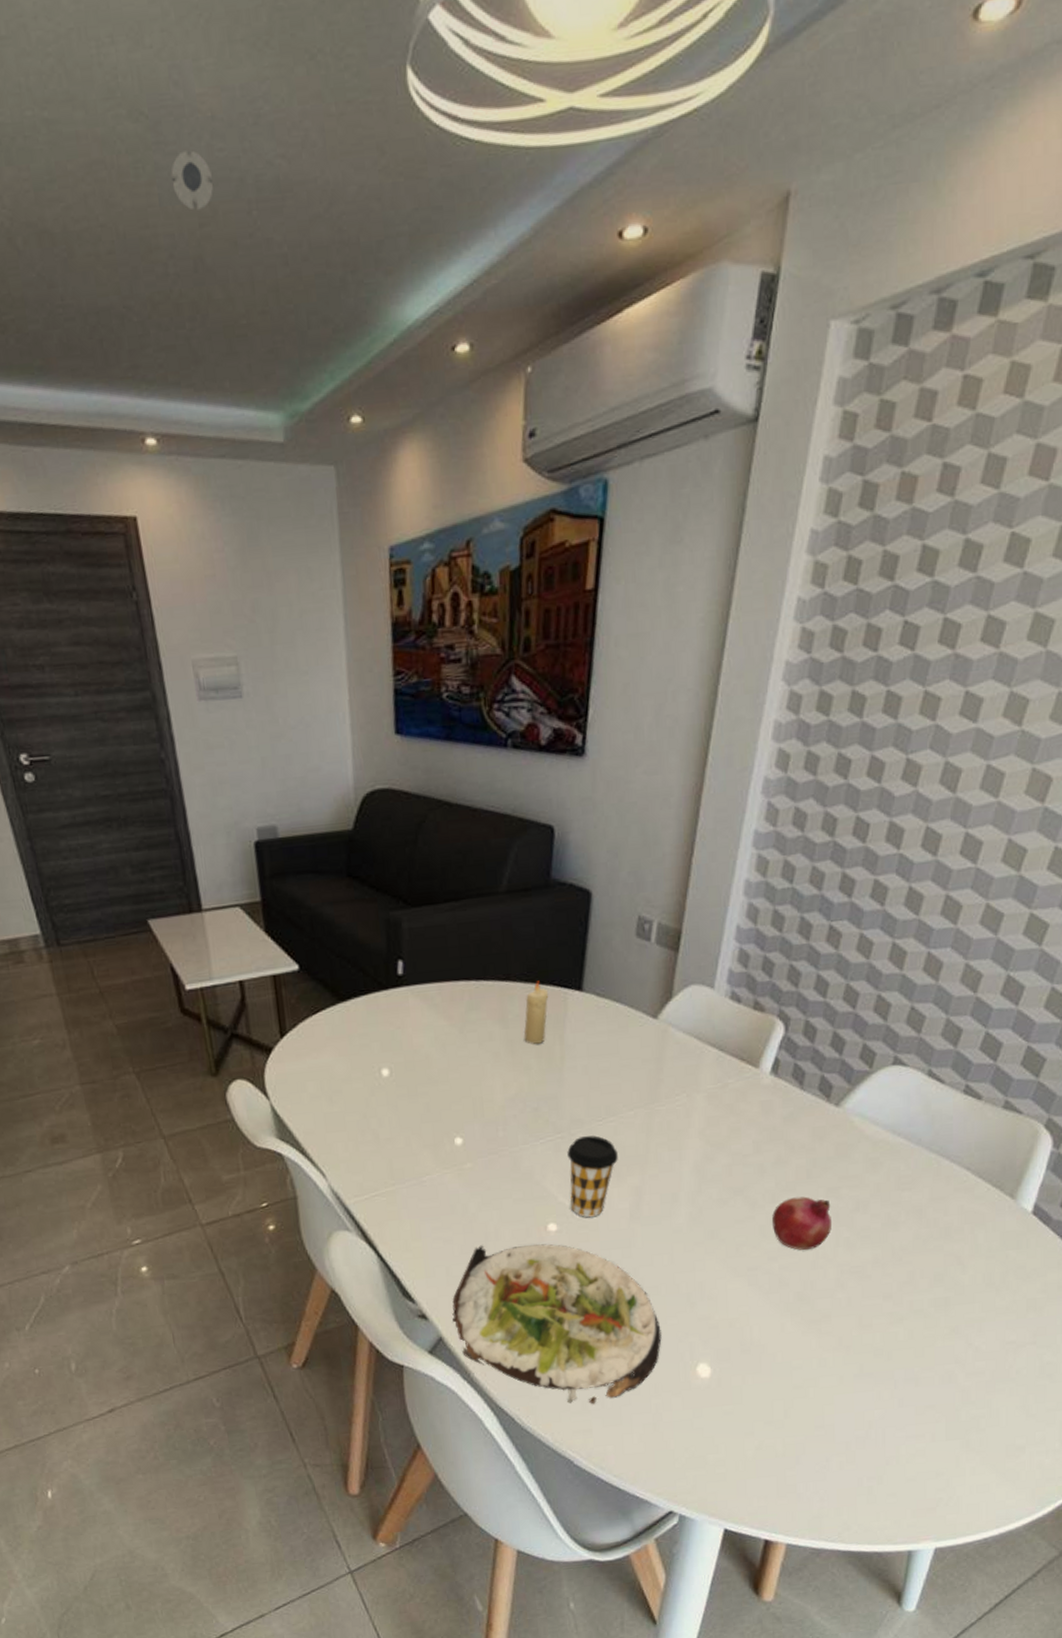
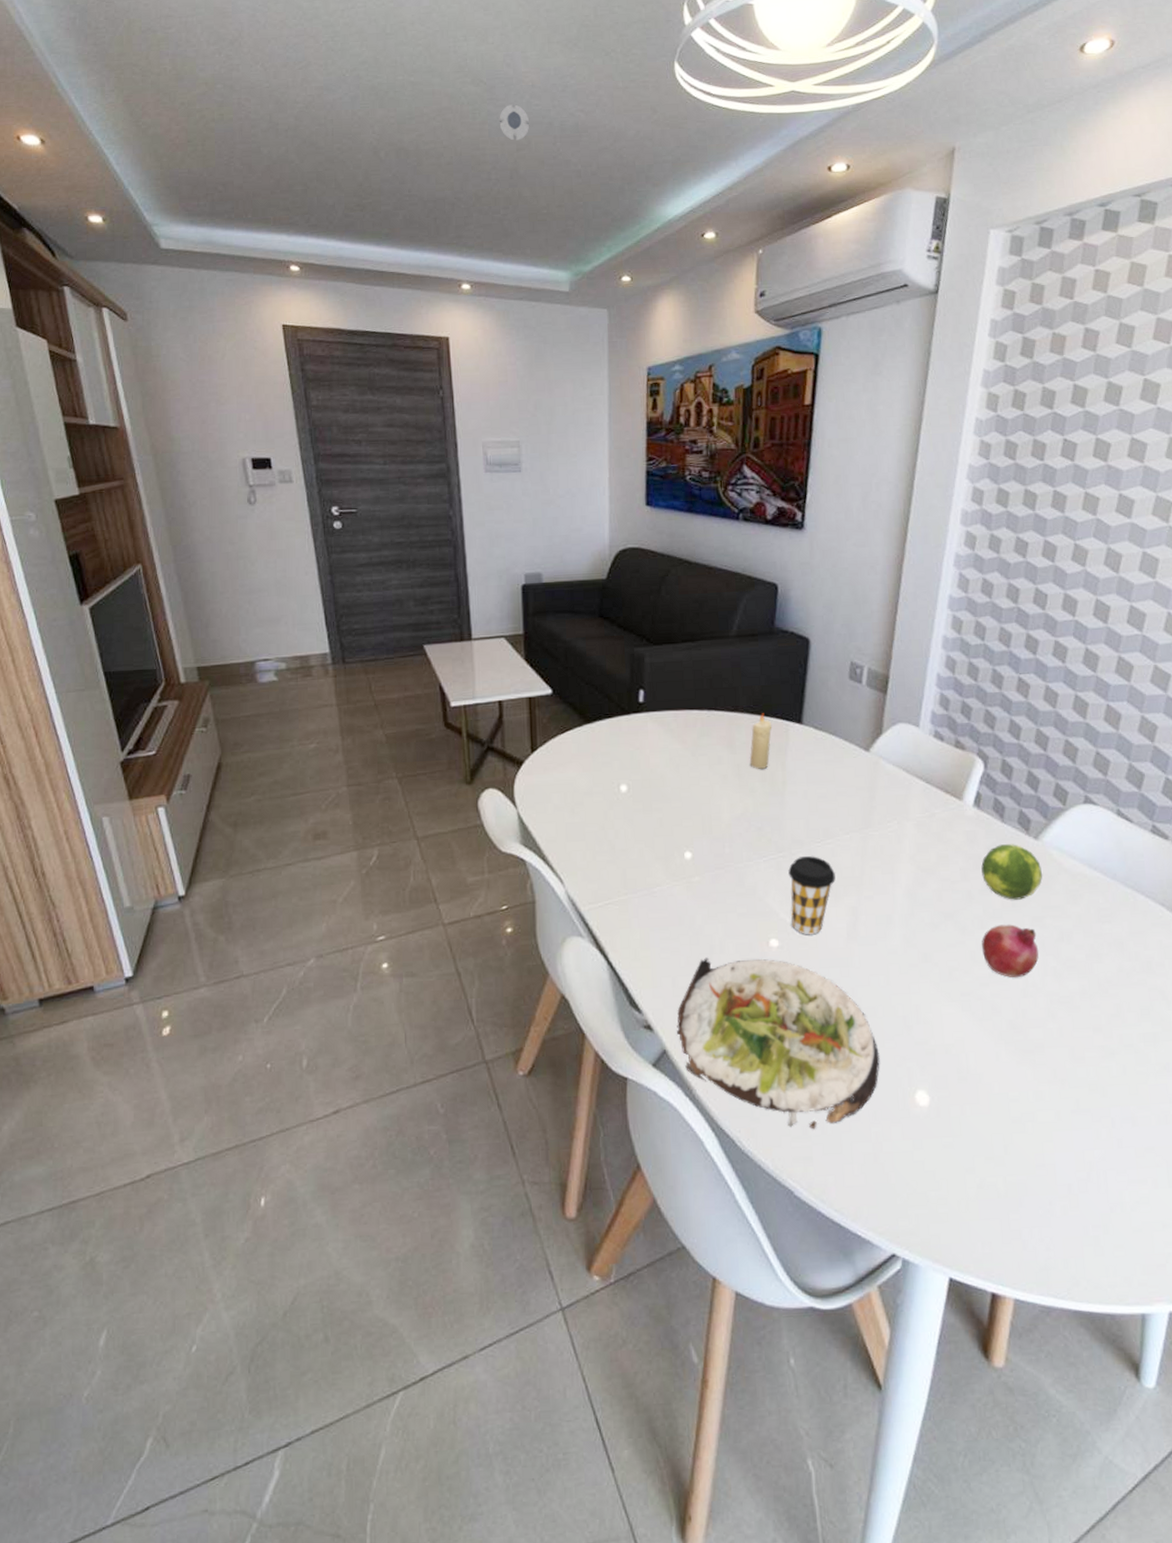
fruit: none [776,1112,842,1172] -> present [981,844,1043,900]

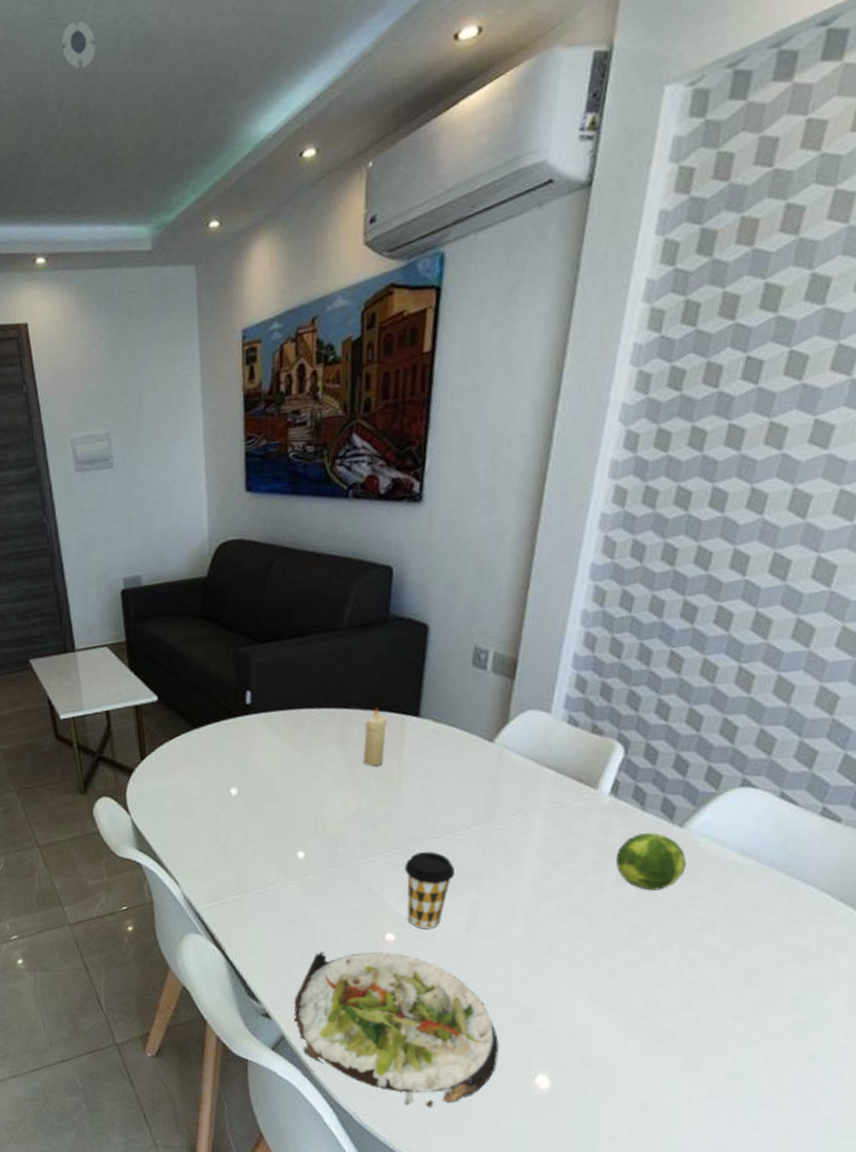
fruit: present [982,924,1039,978] -> none [613,915,677,969]

